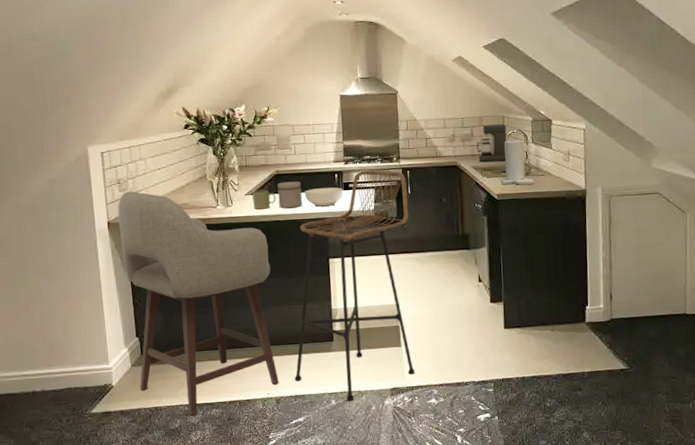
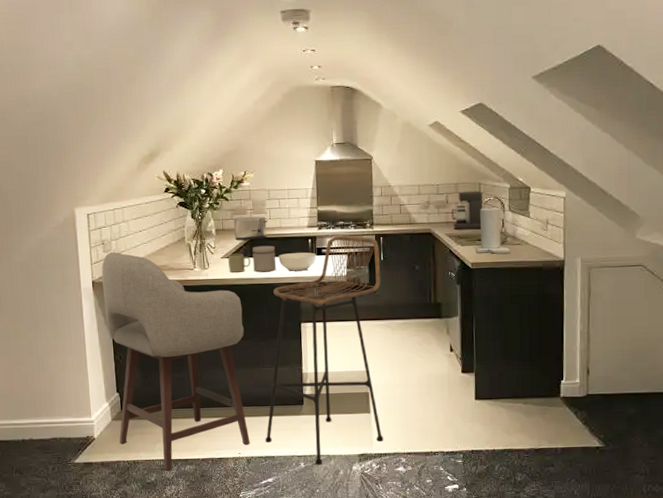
toaster: none [258,152,294,177] -> present [234,216,269,241]

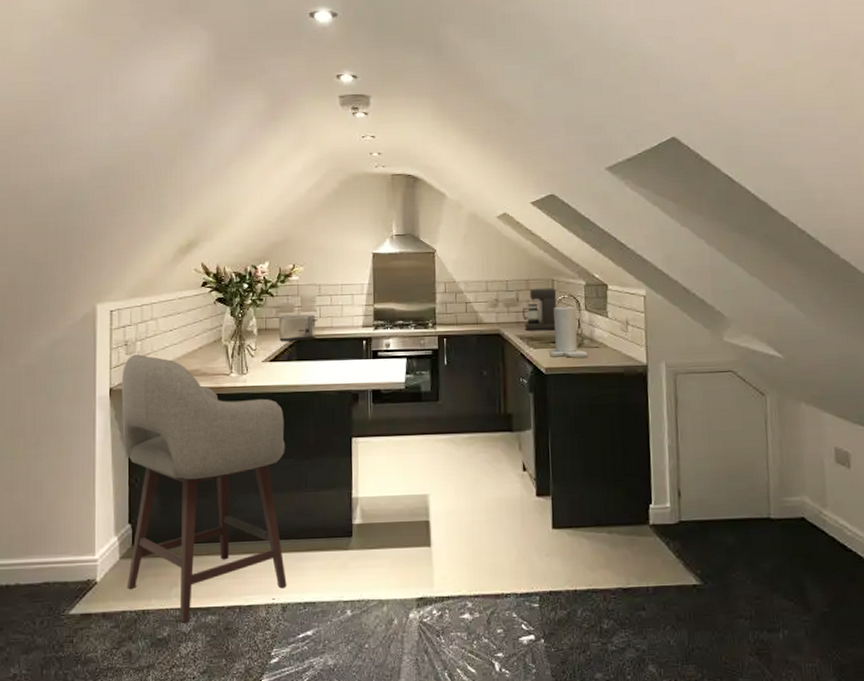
mug: present [227,253,251,273] -> none [269,356,296,379]
jar: present [252,245,277,272] -> none [299,347,326,378]
bar stool: present [265,235,383,465] -> none [305,336,446,612]
bowl: present [278,252,316,271] -> none [328,355,371,377]

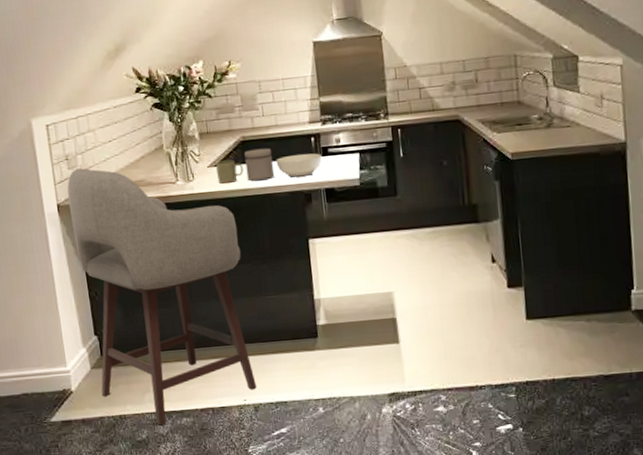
mug: none [269,356,296,379] -> present [215,159,244,184]
toaster: present [279,314,318,342] -> none [220,113,262,145]
jar: none [299,347,326,378] -> present [244,148,275,181]
bowl: none [328,355,371,377] -> present [276,153,322,178]
coffee maker: present [522,288,557,331] -> none [482,64,521,113]
paper towel: present [550,307,589,358] -> none [515,84,560,141]

